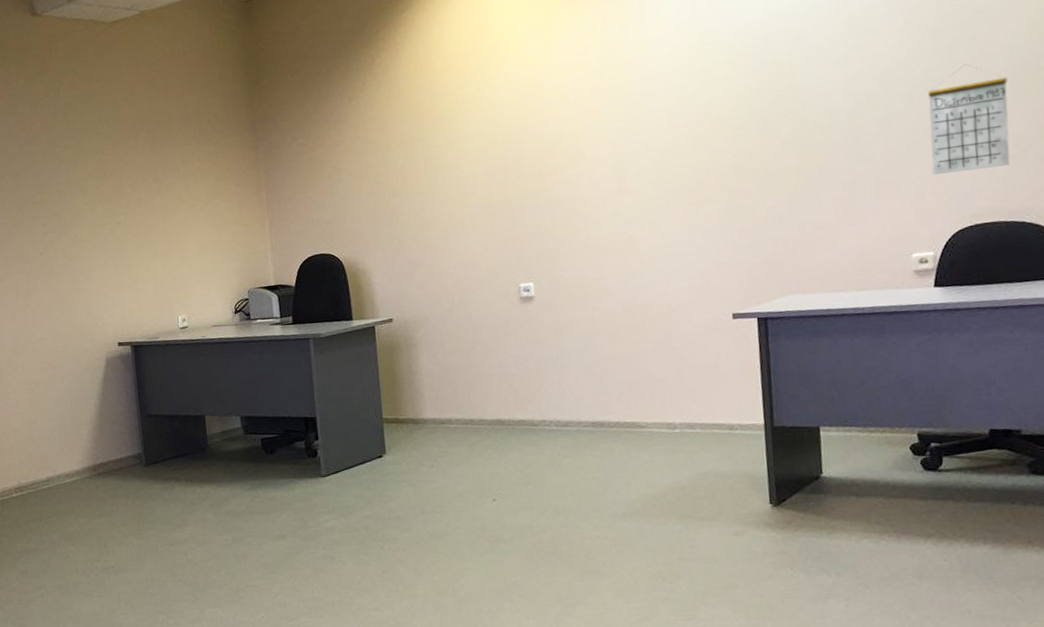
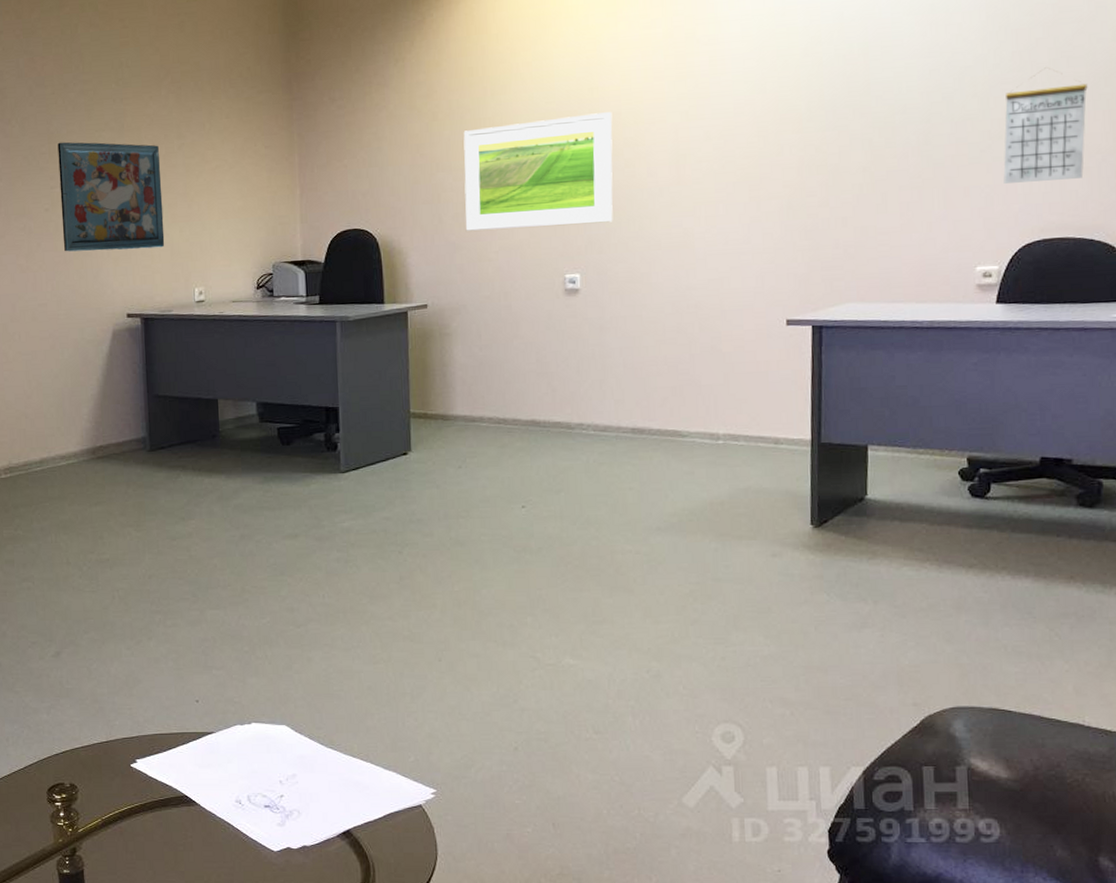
rug: none [47,189,149,290] -> present [57,142,165,252]
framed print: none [416,133,561,250] -> present [463,112,613,231]

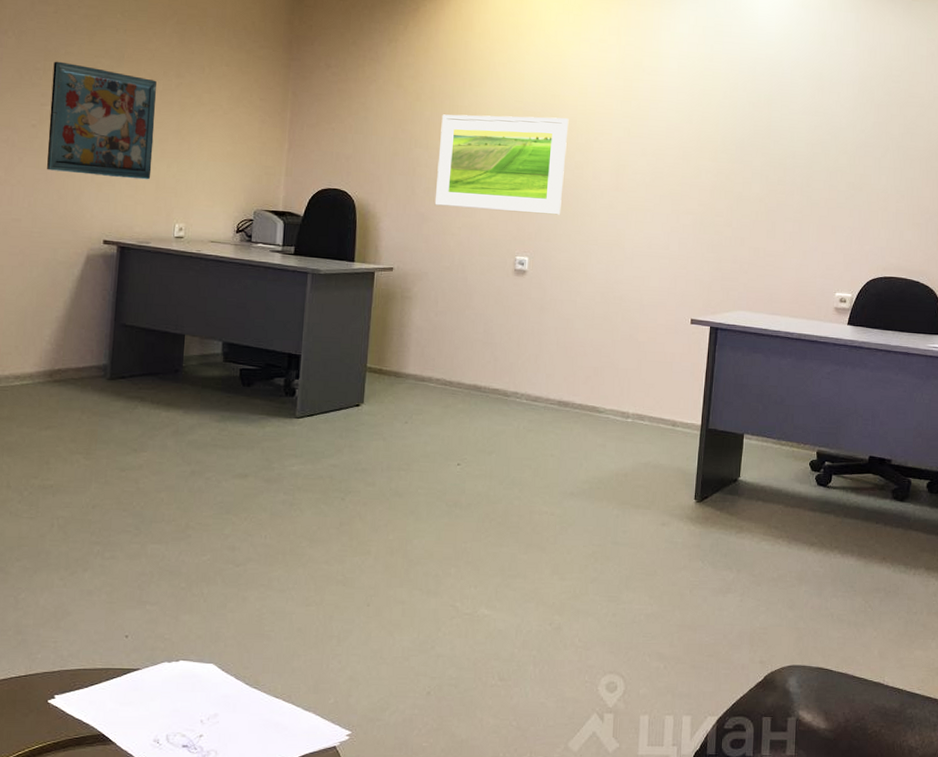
calendar: present [1003,67,1088,184] -> none [860,139,924,231]

